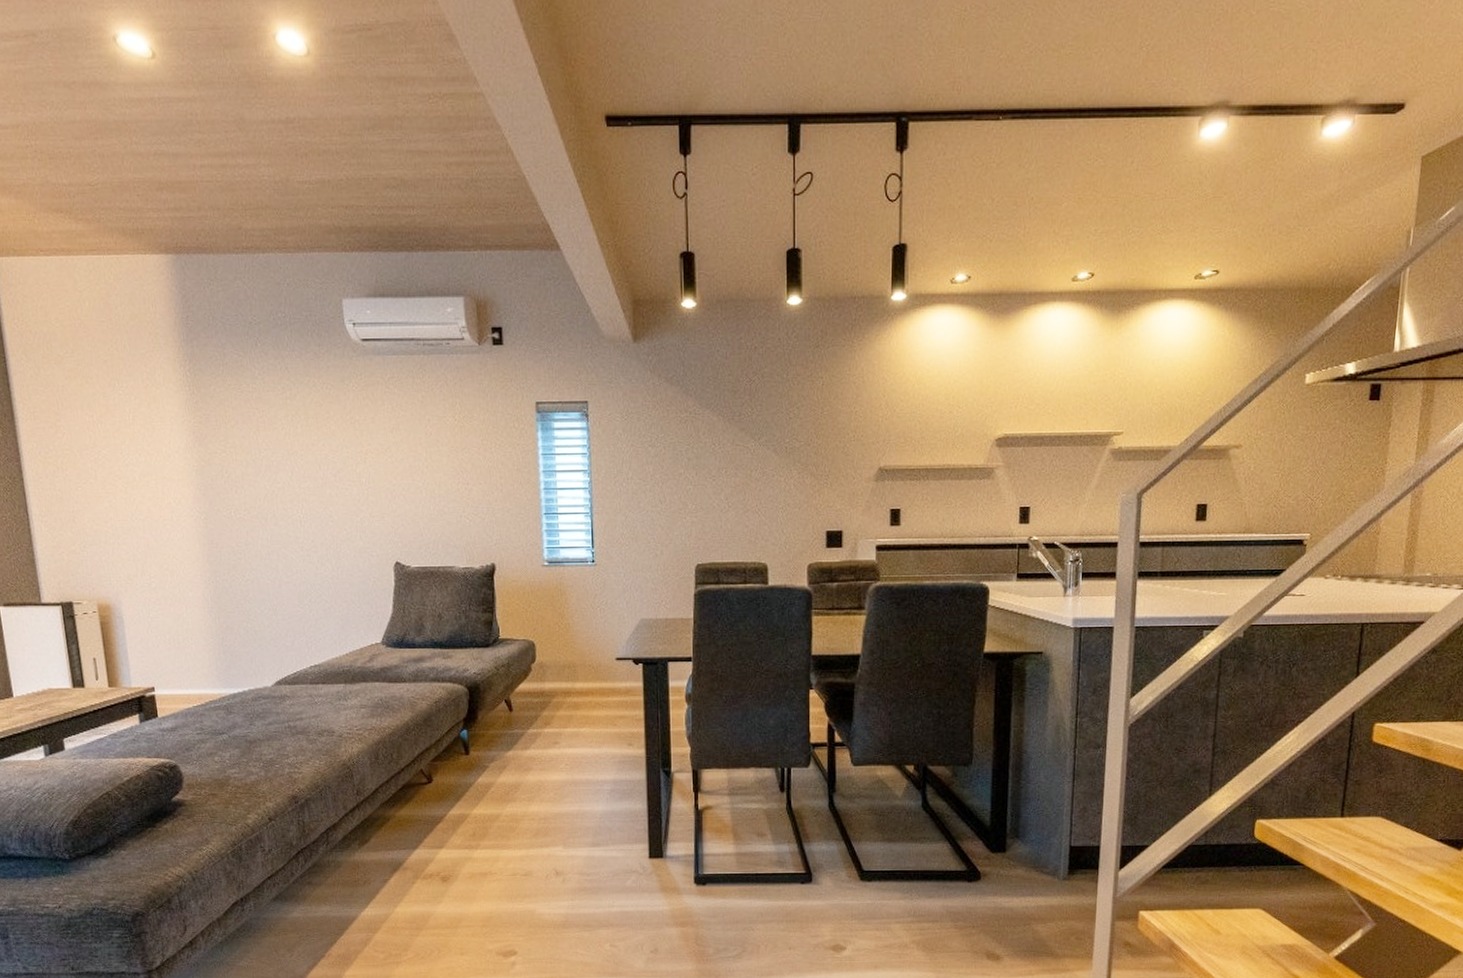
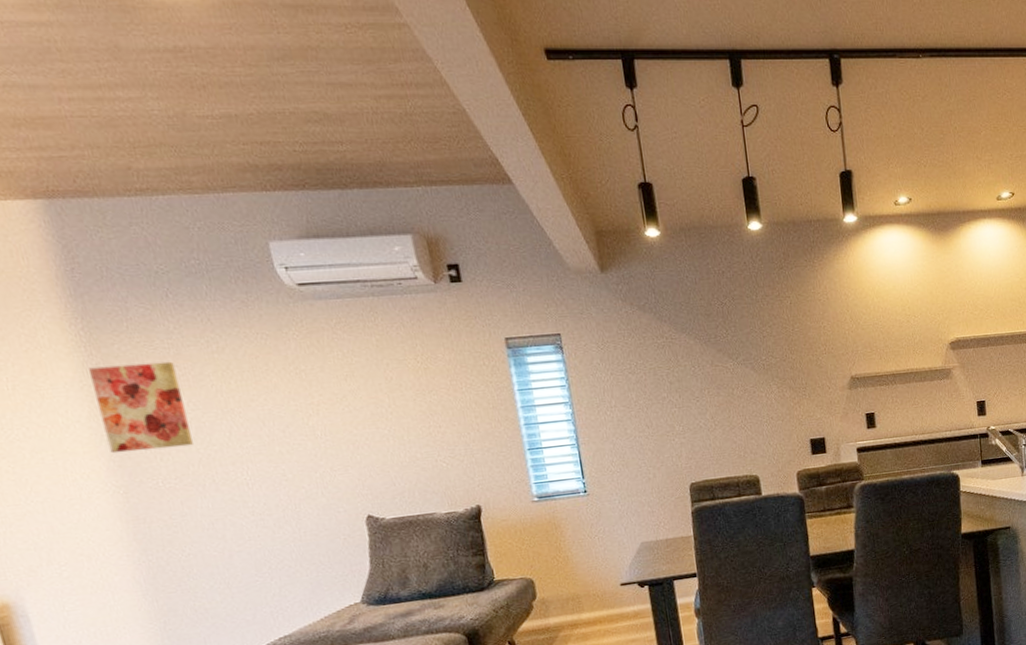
wall art: none [190,404,262,483] -> present [89,361,193,454]

